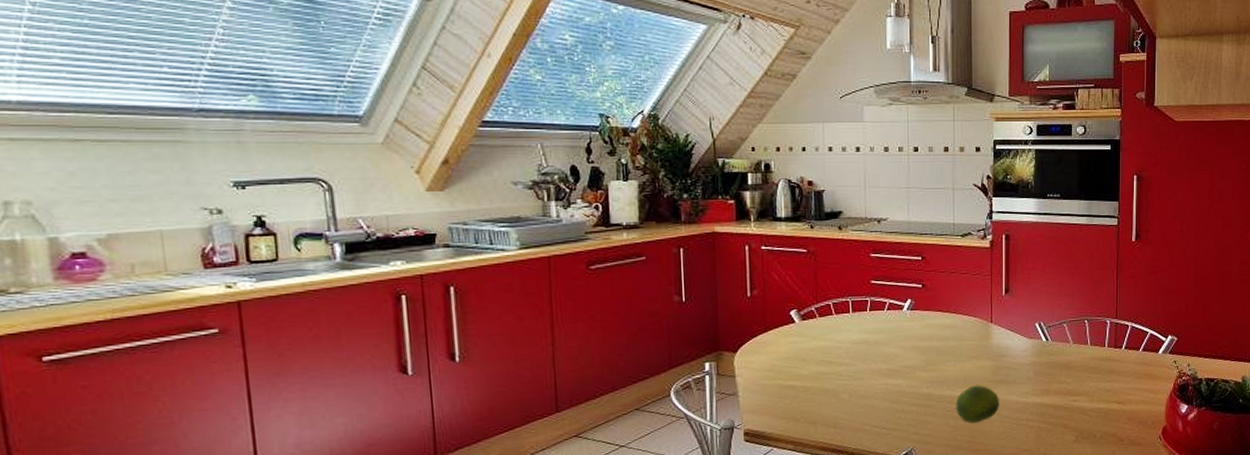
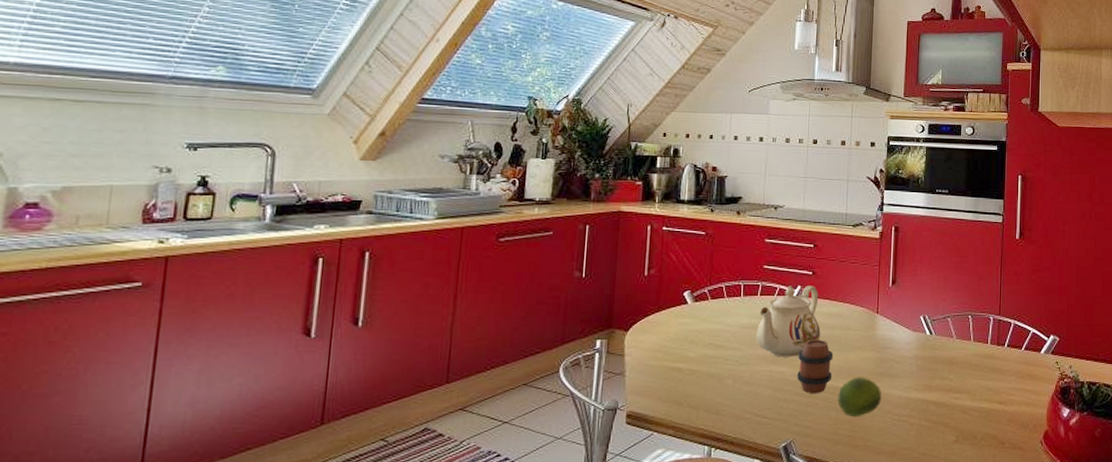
teapot: none [868,299,935,371] -> present [756,286,821,357]
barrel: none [913,351,949,403] -> present [797,339,833,393]

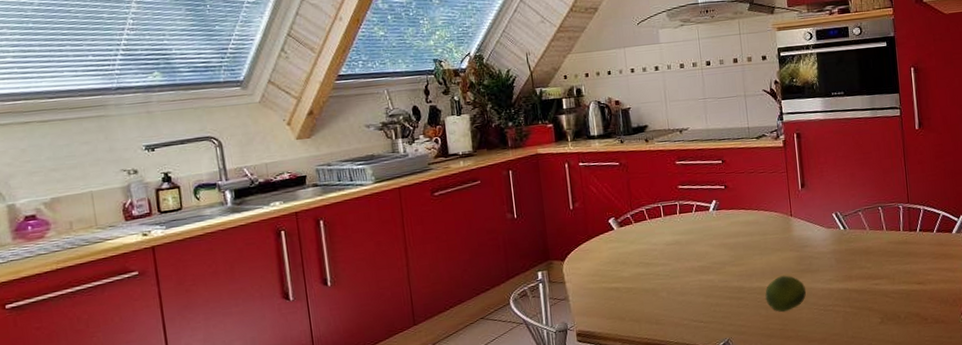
teapot: present [756,286,821,357] -> none [681,199,741,267]
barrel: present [797,339,833,393] -> none [723,246,757,296]

